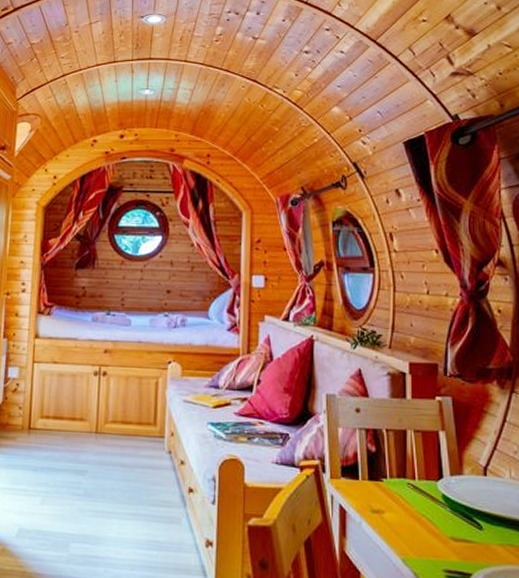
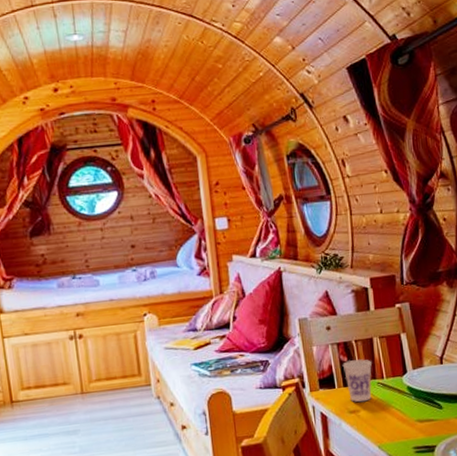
cup: none [369,451,403,503] -> present [342,359,372,403]

